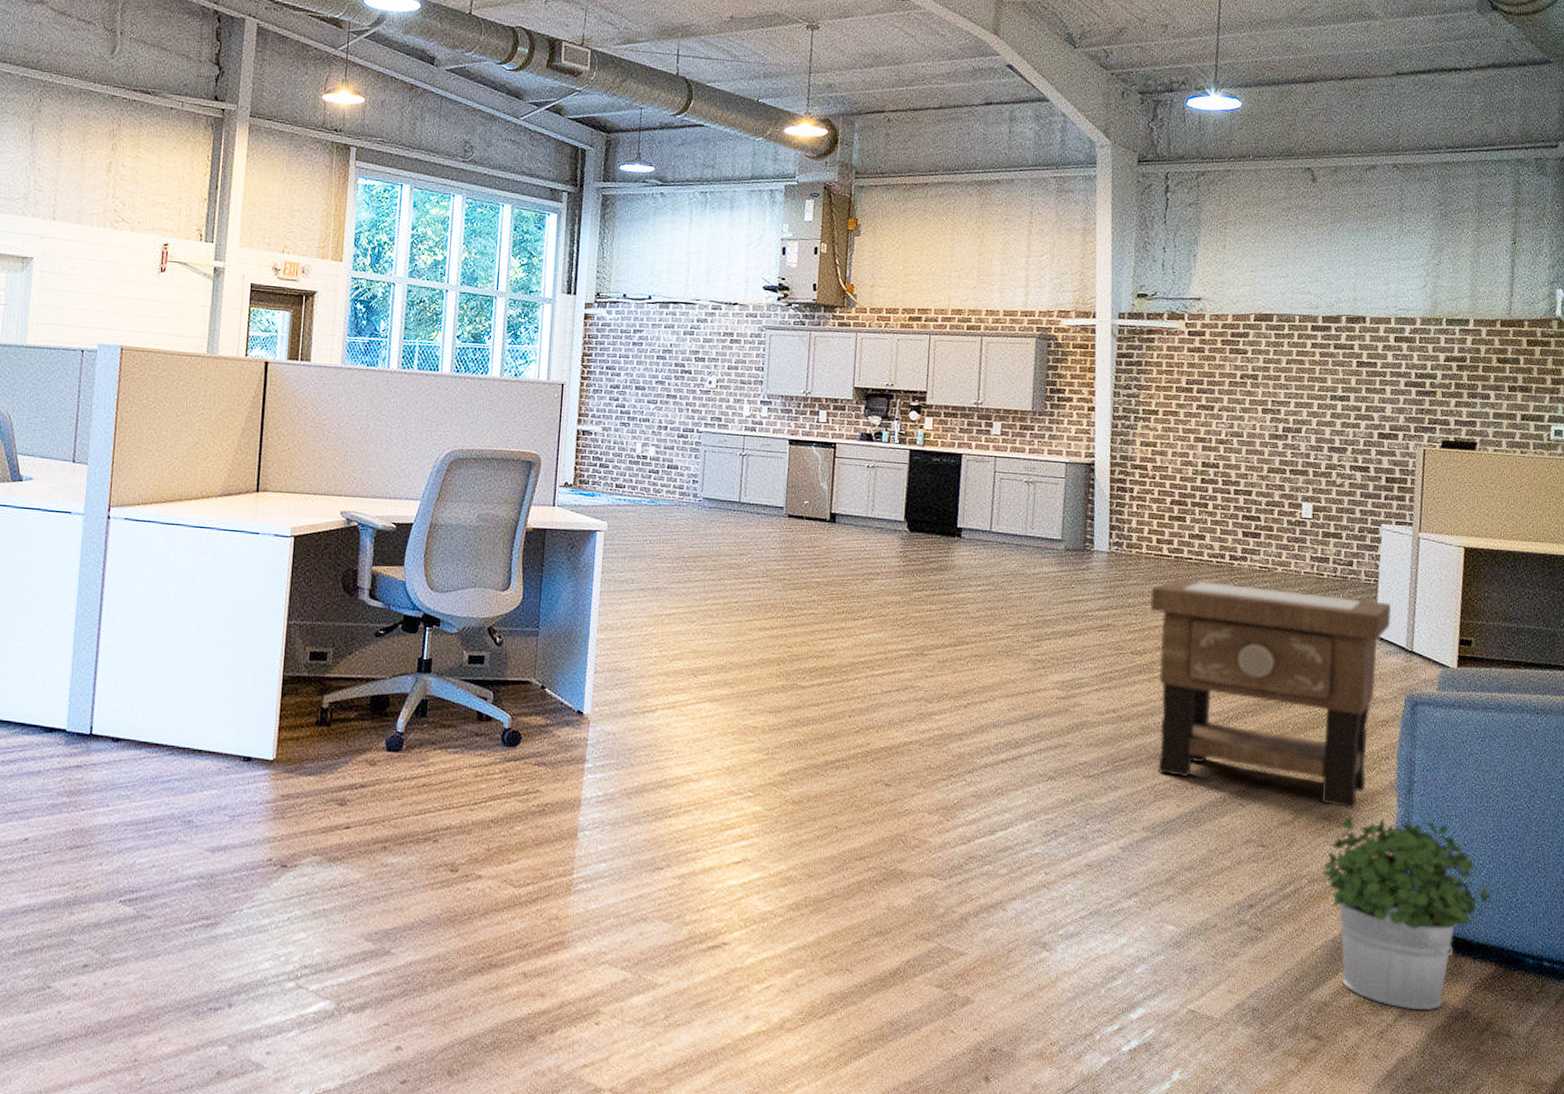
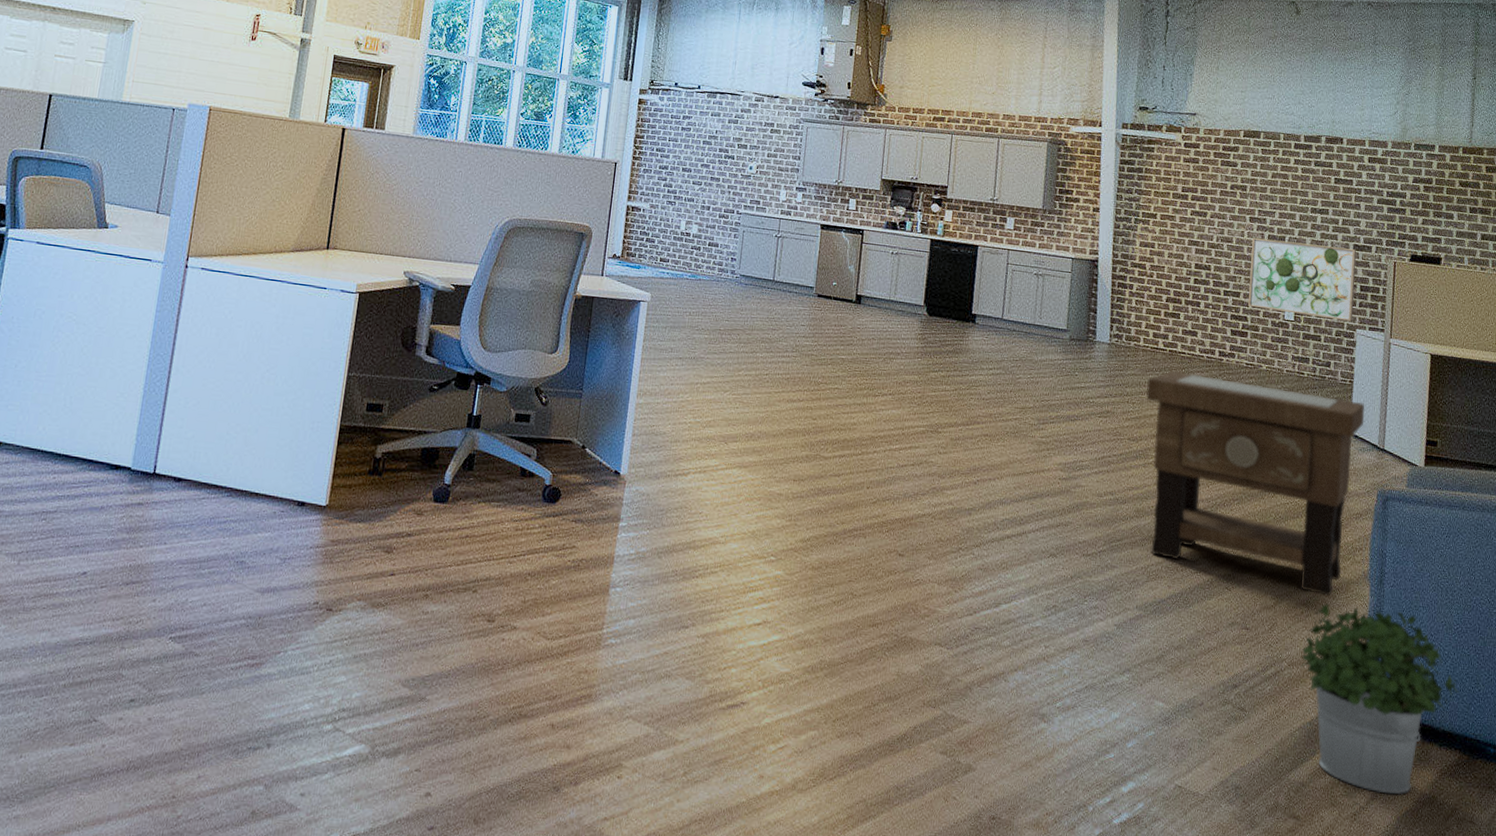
wall art: none [1261,430,1381,516] -> present [1248,237,1356,322]

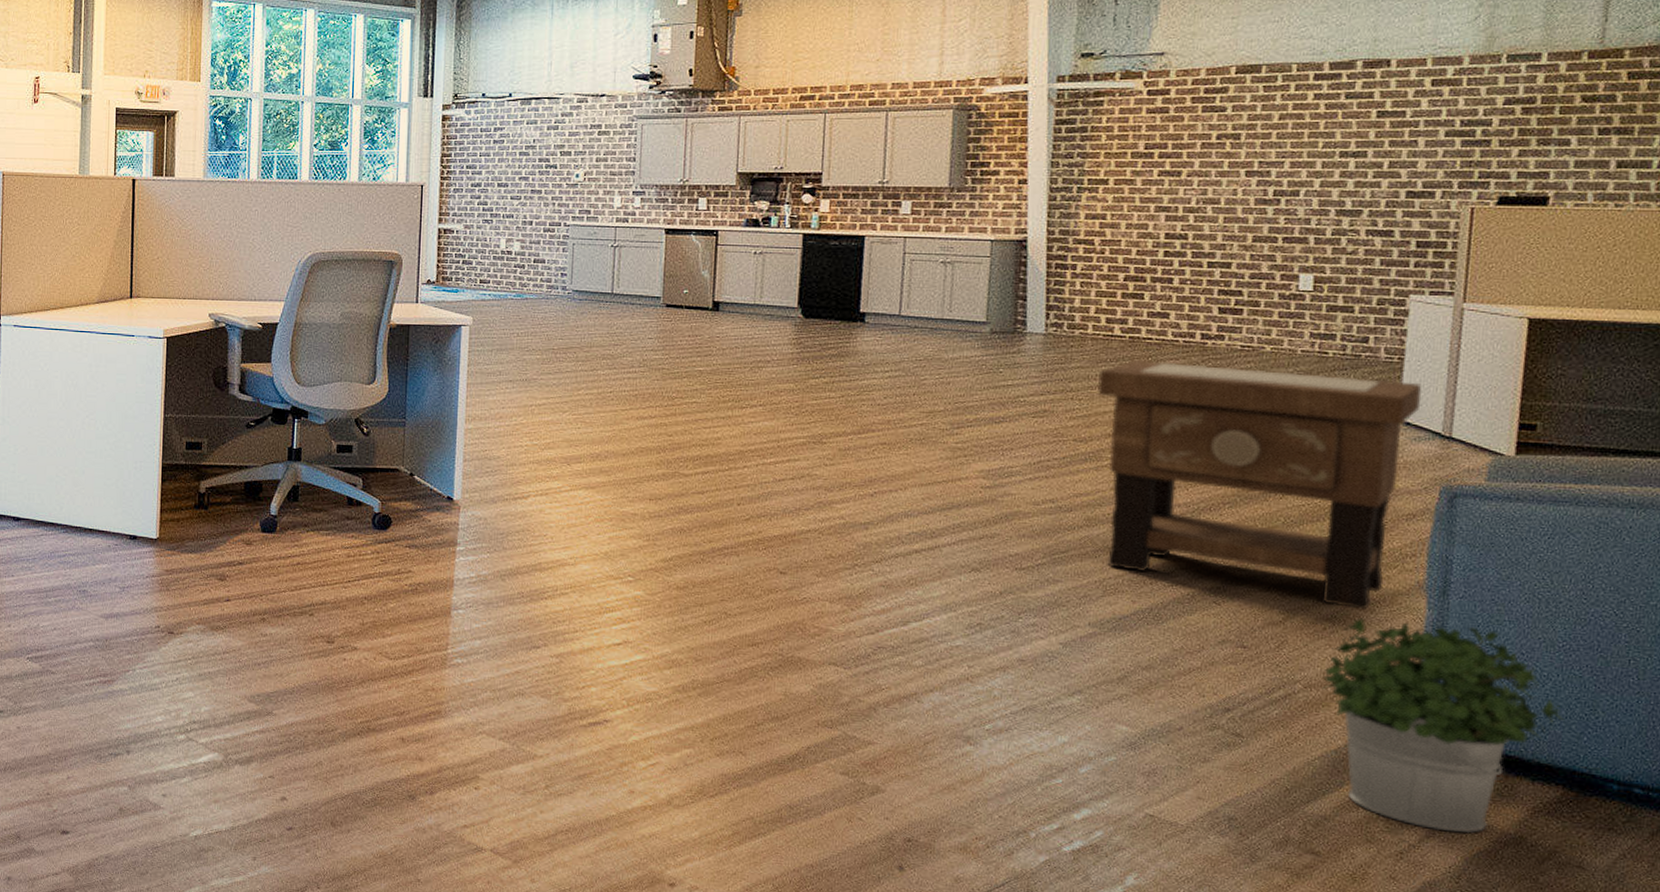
wall art: present [1248,237,1356,322] -> none [1244,195,1410,286]

